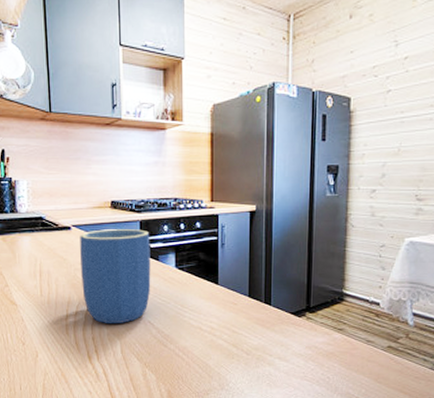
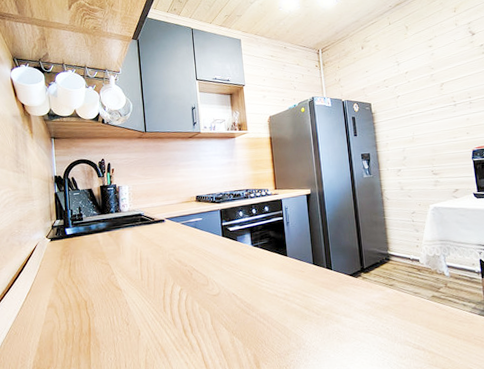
mug: present [80,229,151,324] -> none [172,216,233,300]

